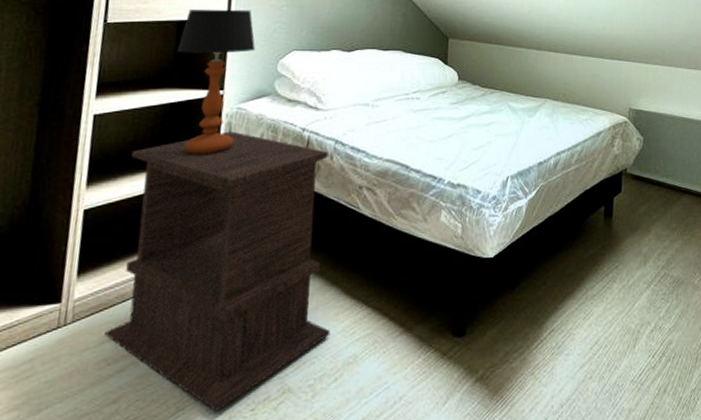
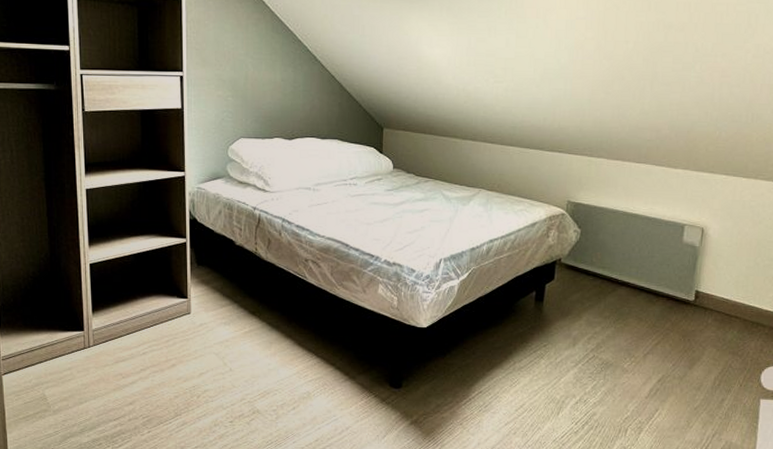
side table: present [105,131,331,412] -> none [118,207,288,420]
table lamp: present [176,9,255,155] -> none [143,99,207,226]

